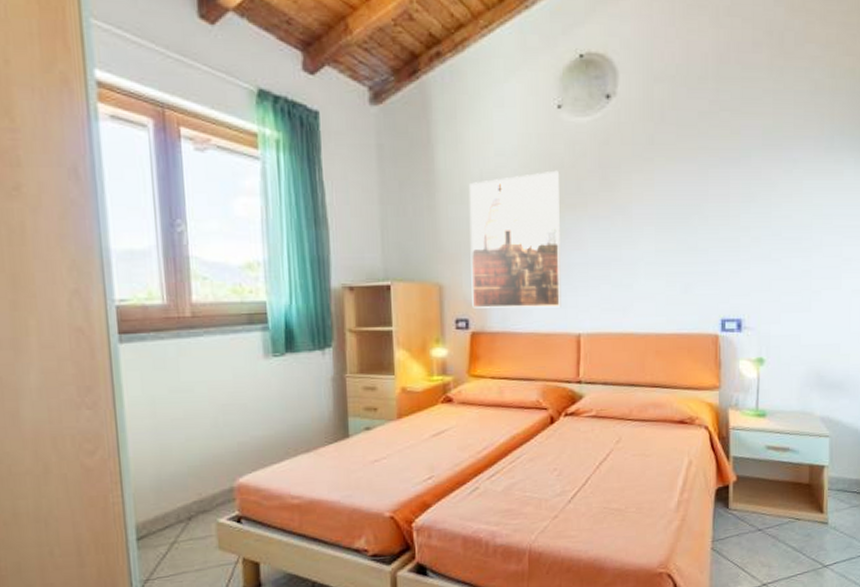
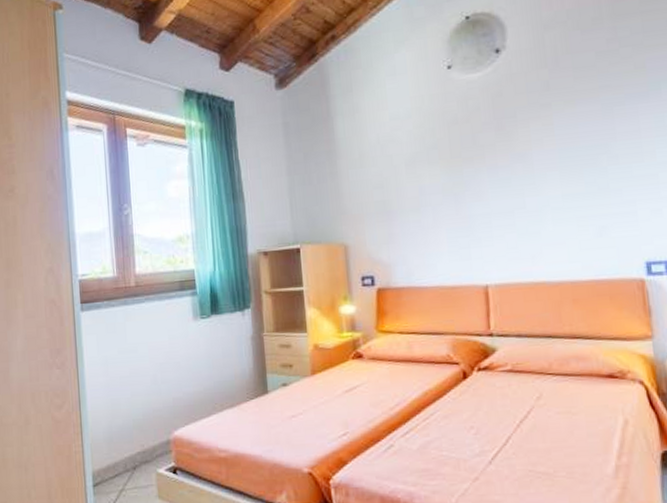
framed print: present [468,170,561,308] -> none [367,126,466,265]

